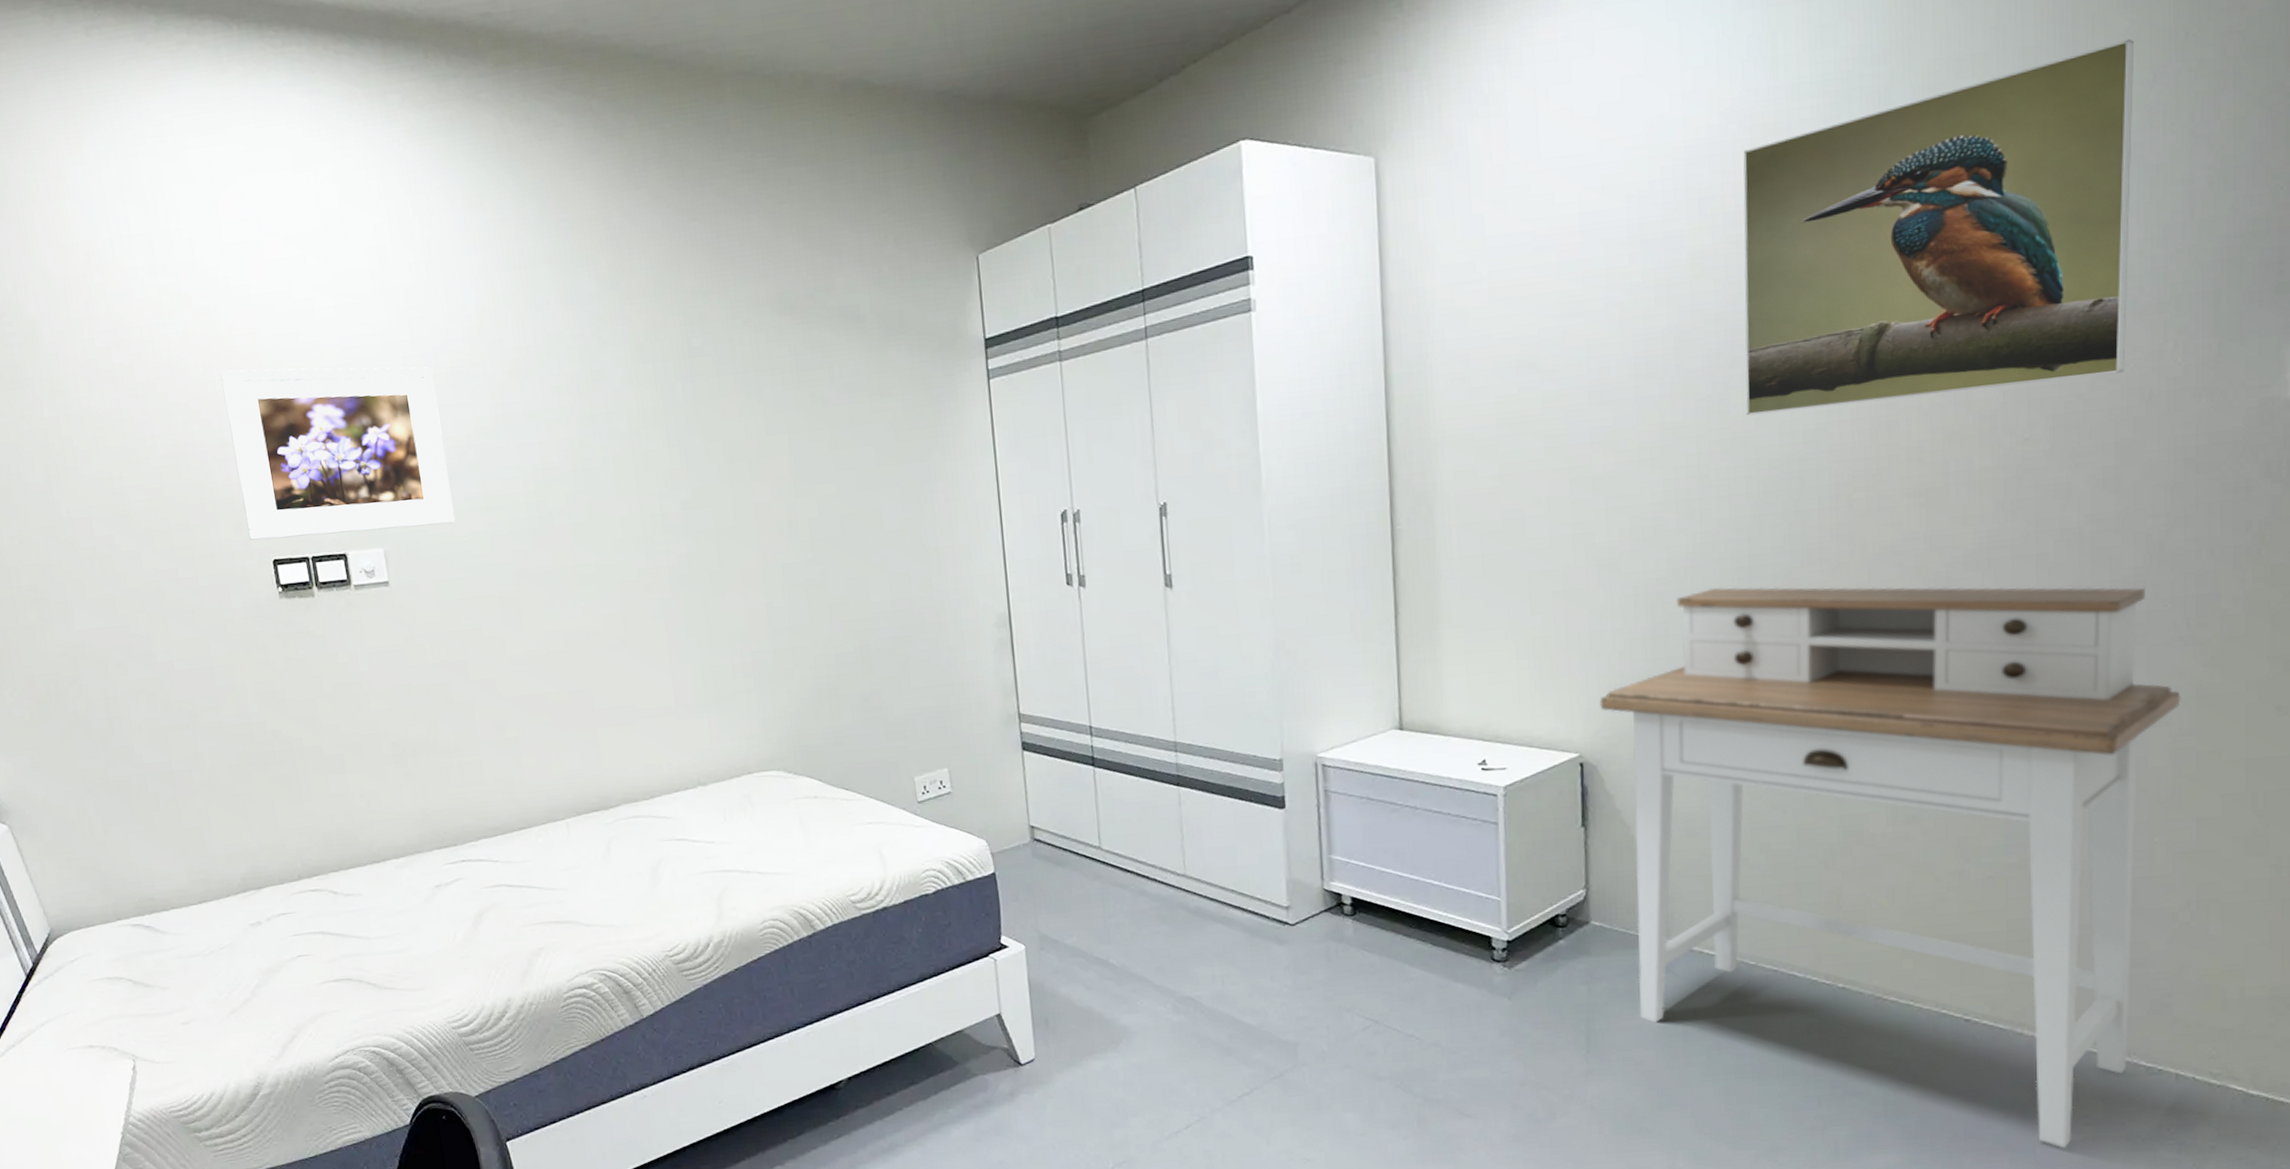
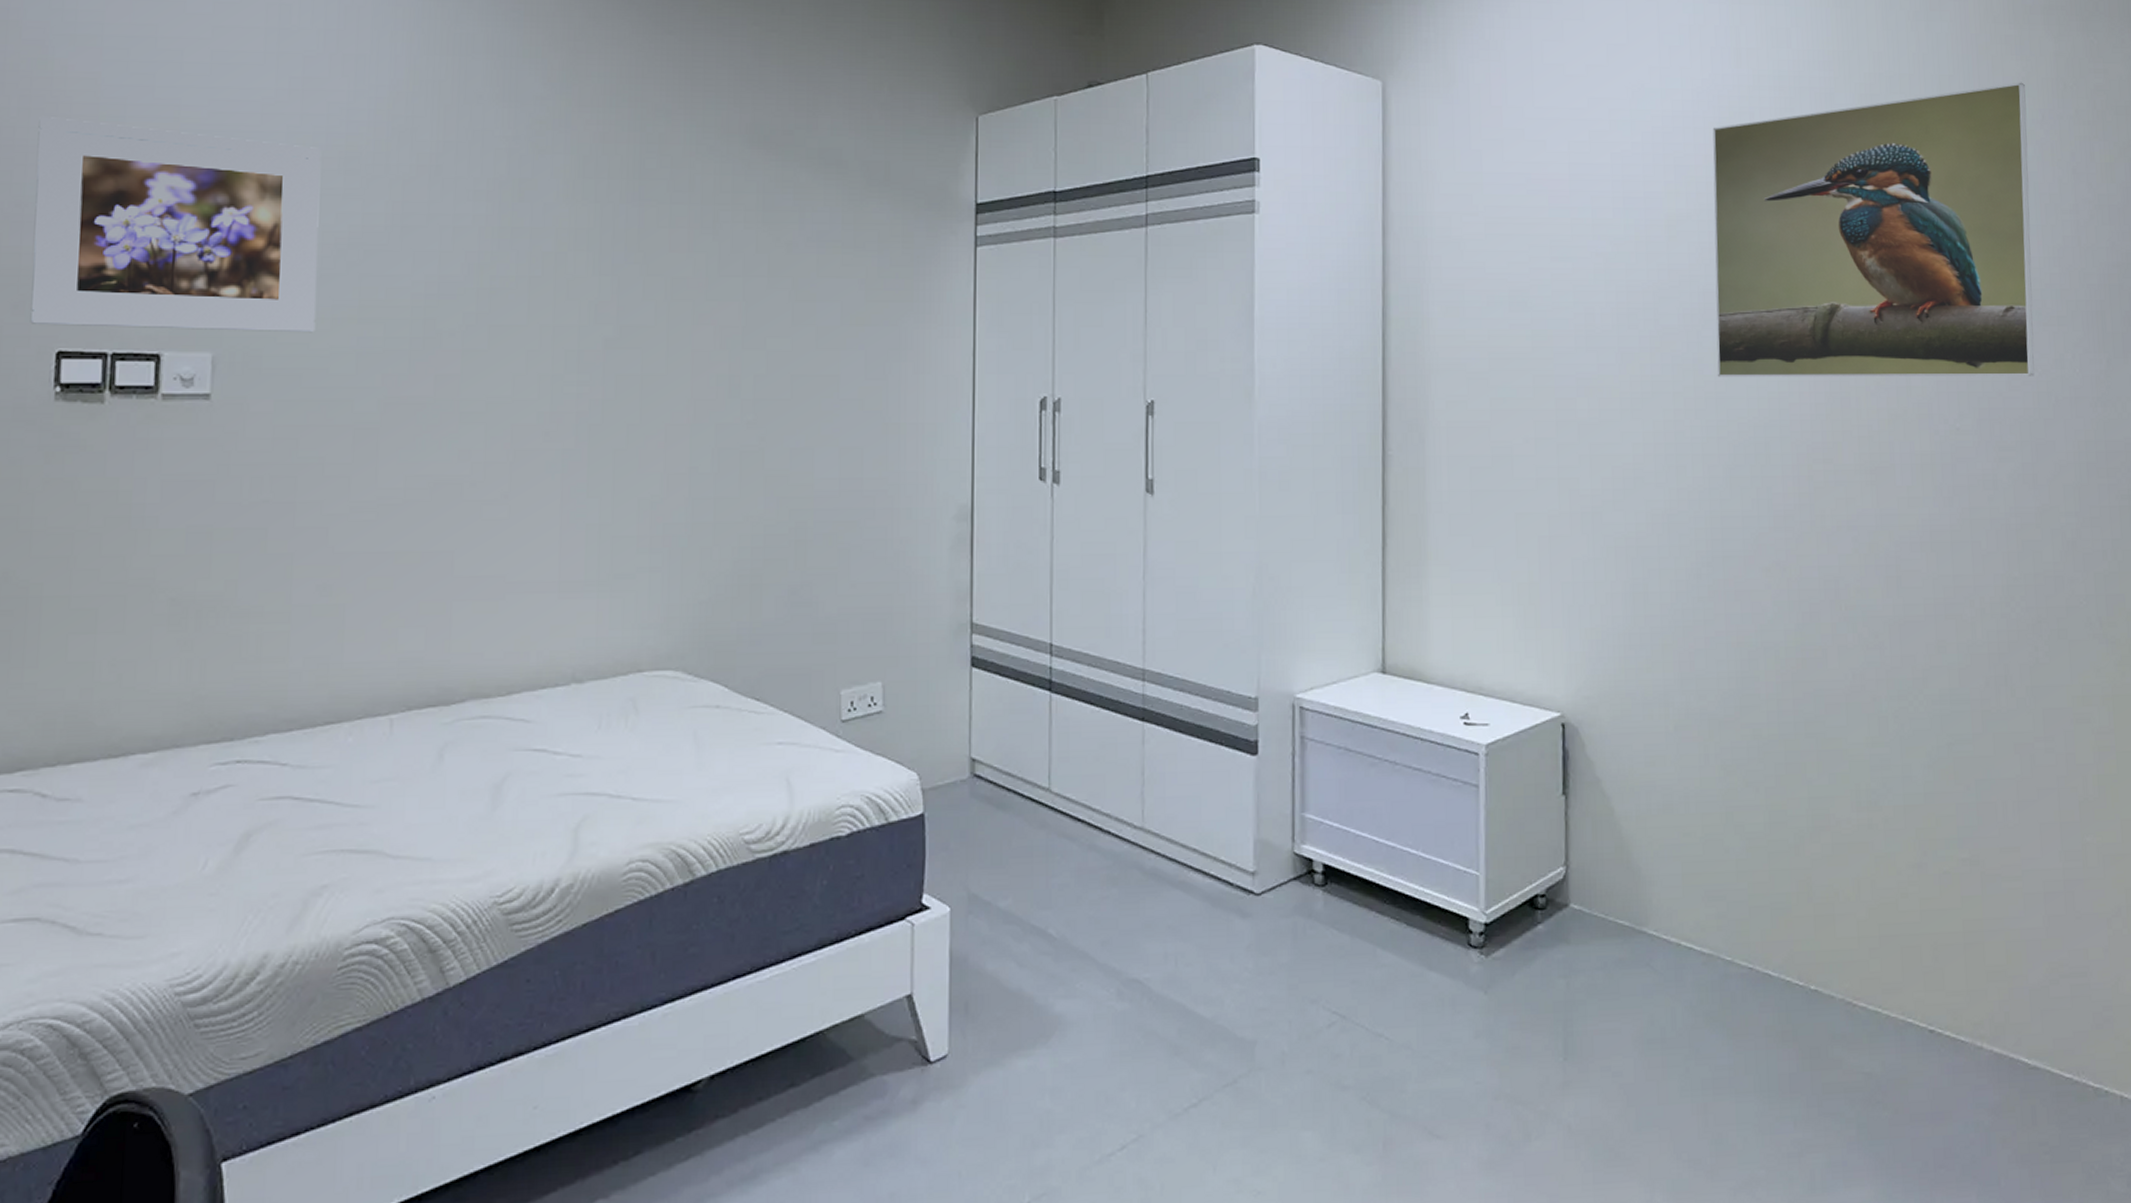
desk: present [1599,587,2181,1149] -> none [1581,546,2100,1181]

